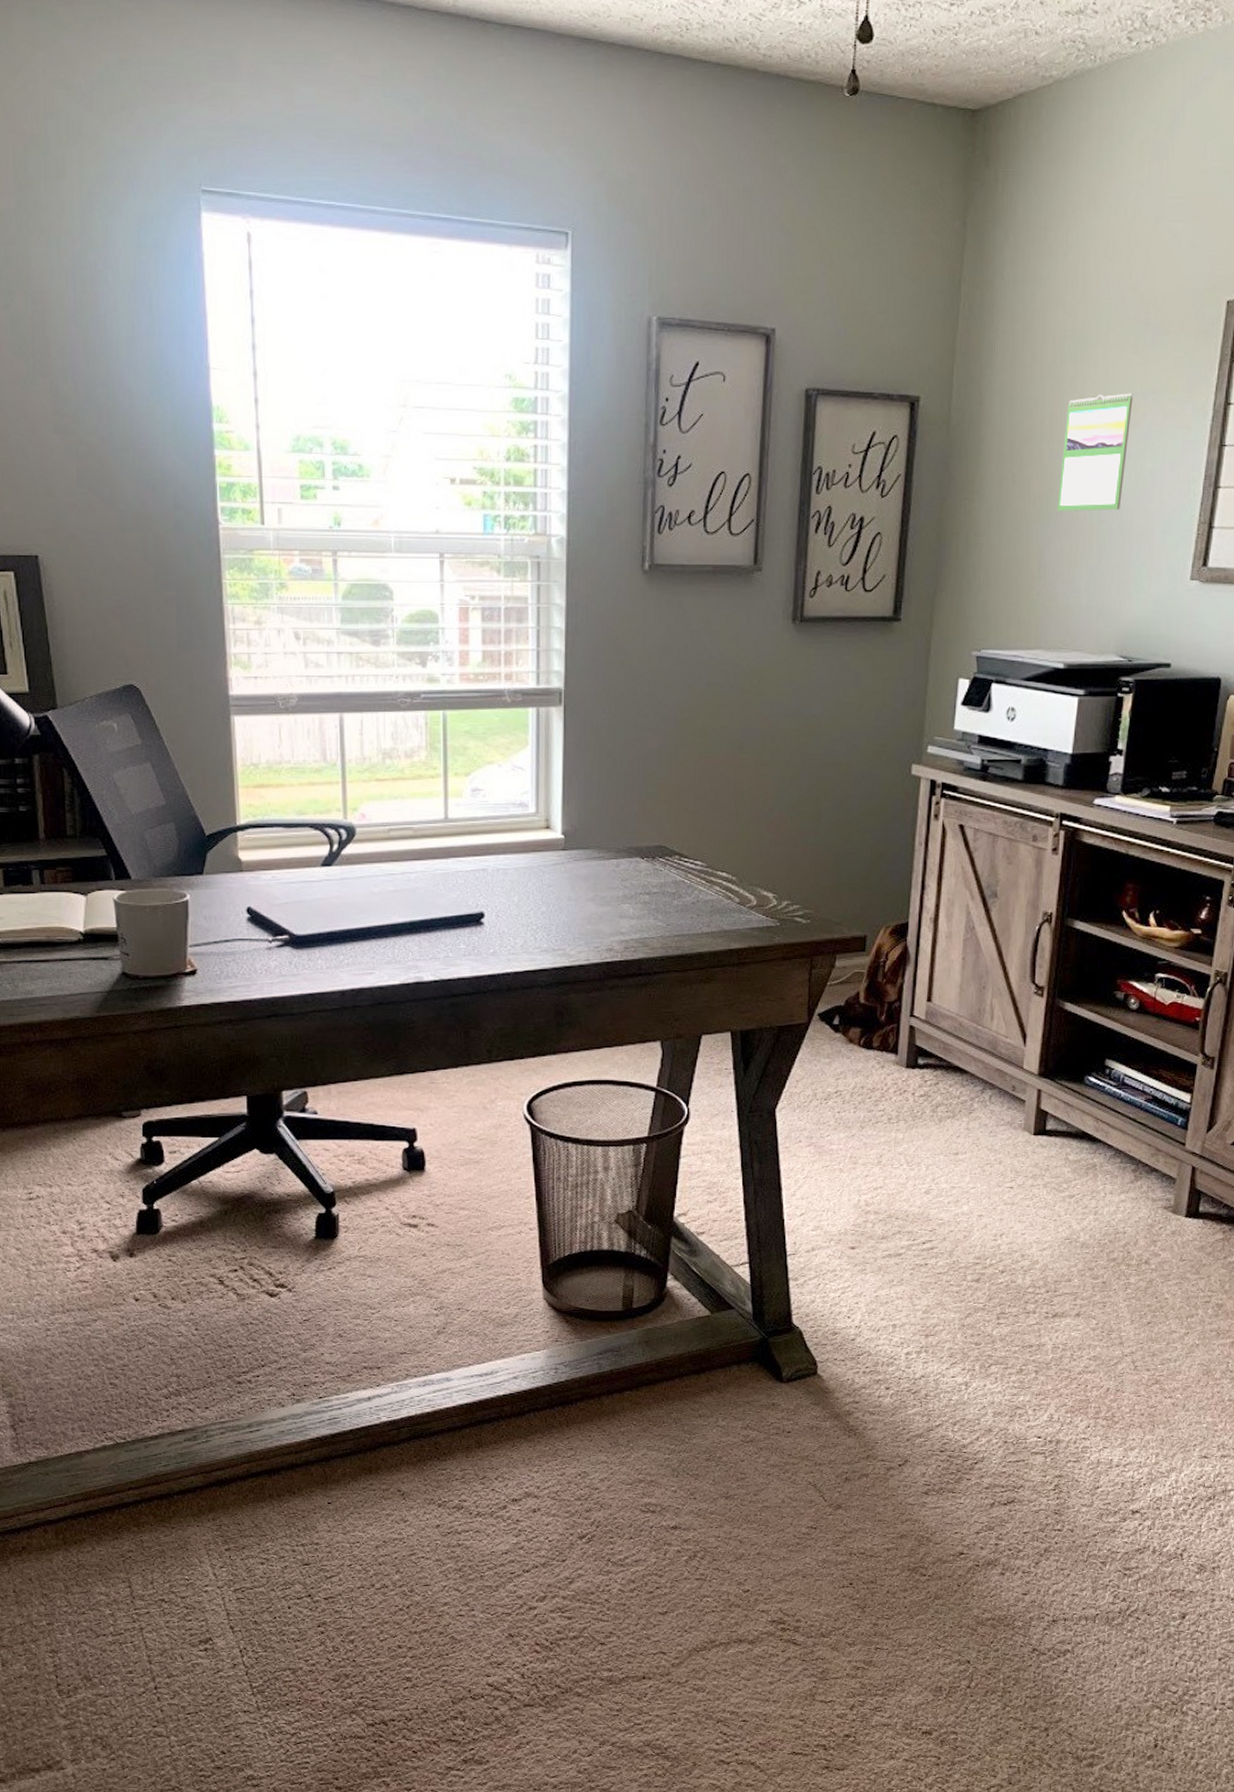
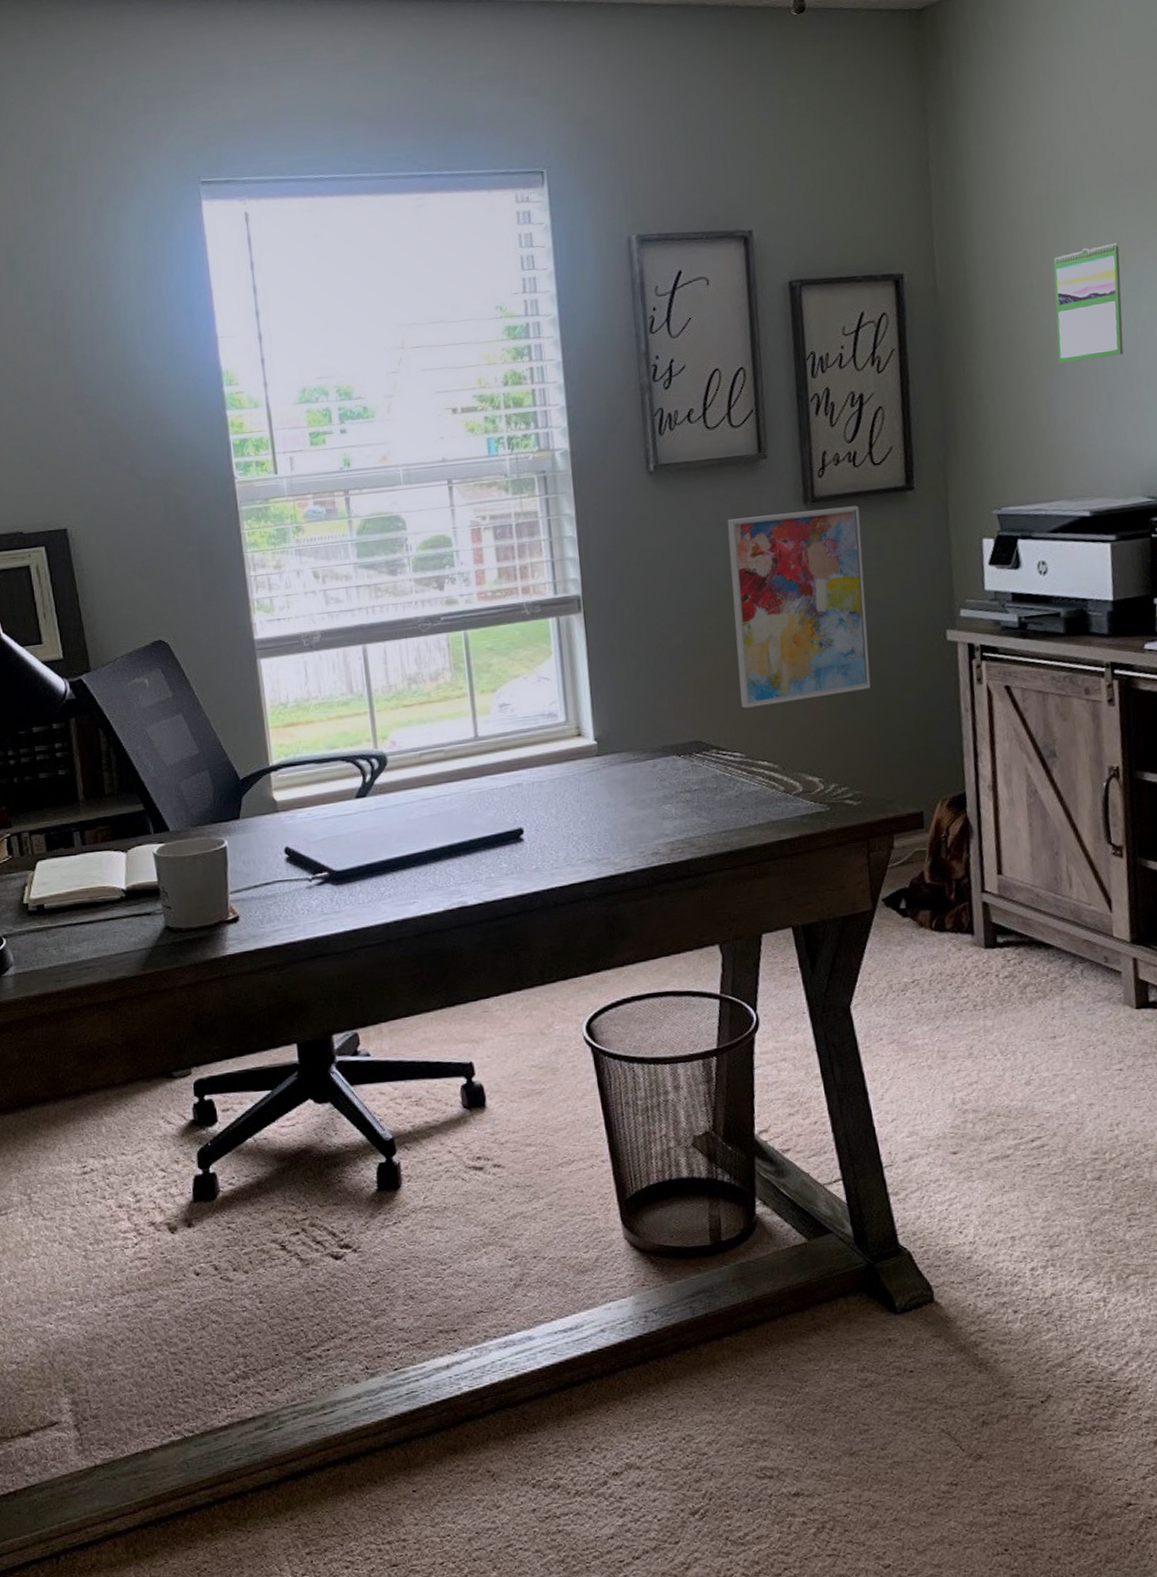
wall art: none [707,629,845,819] -> present [727,505,871,708]

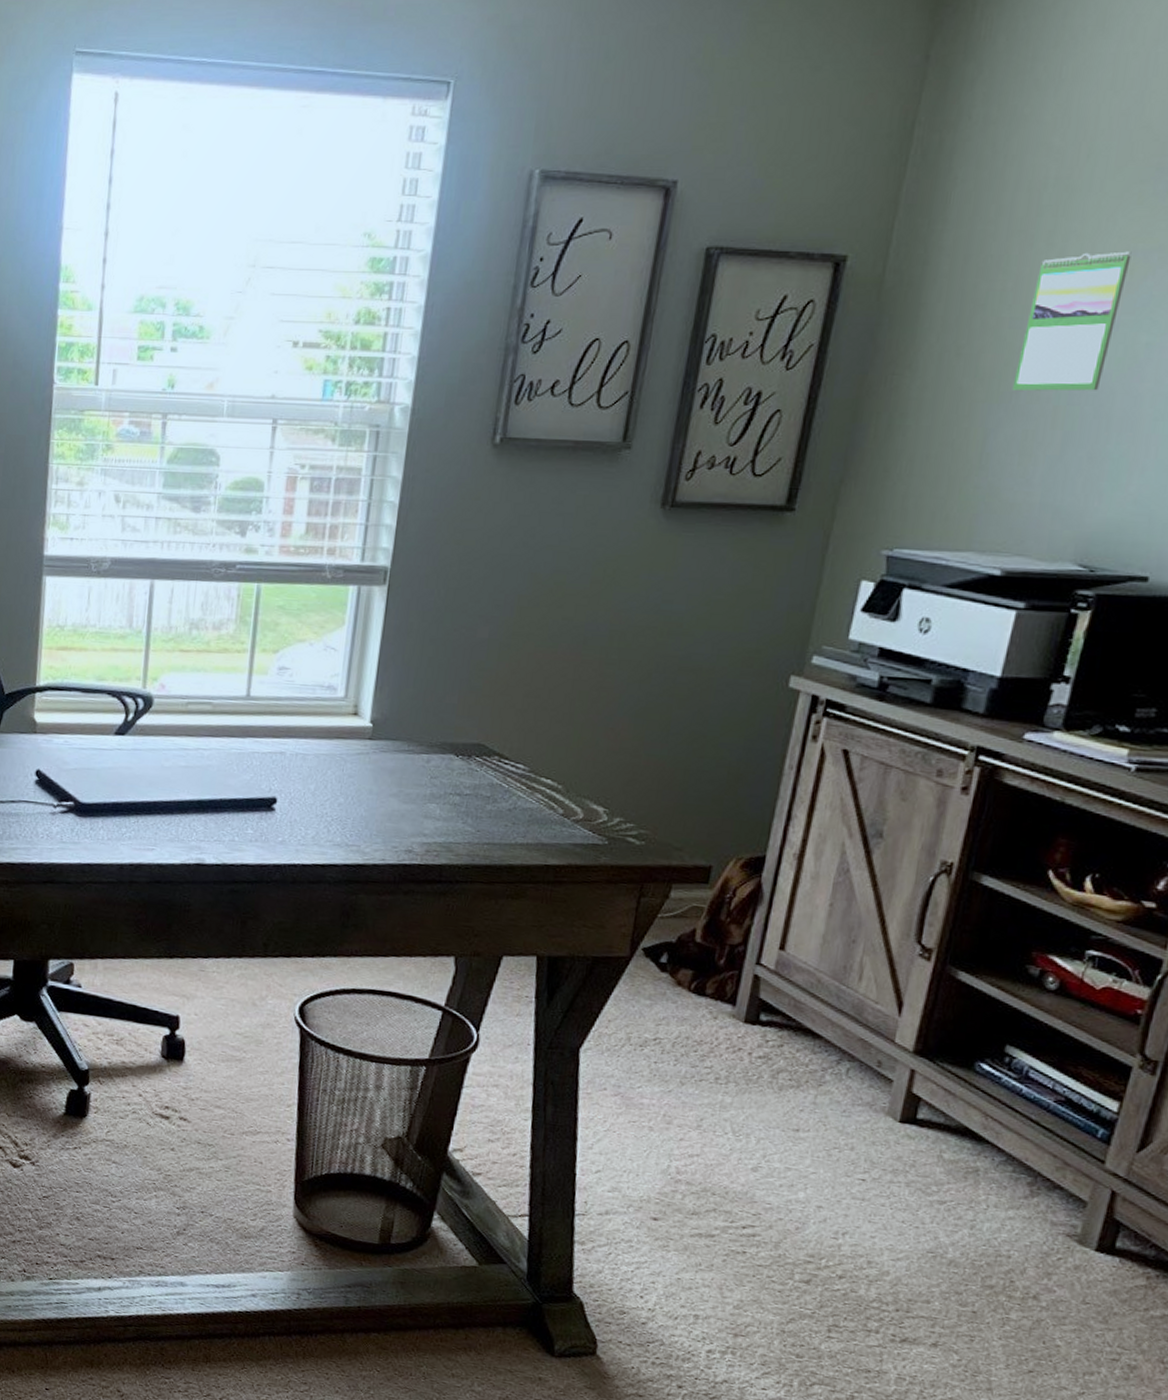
wall art: present [727,505,871,708] -> none [537,511,724,724]

